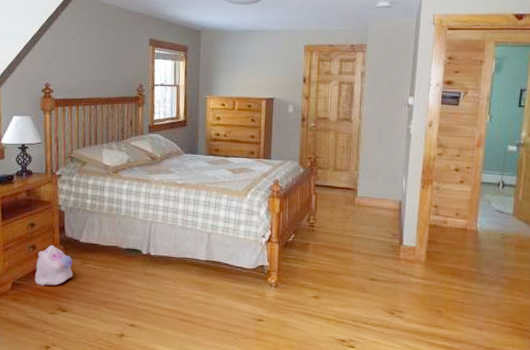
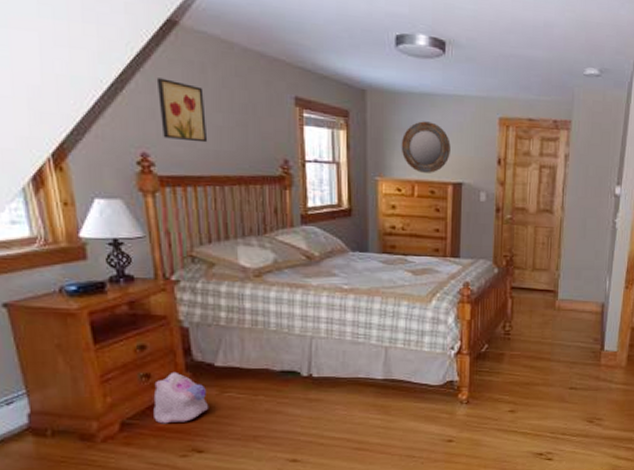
wall art: none [59,32,89,75] -> present [156,78,208,143]
home mirror: none [225,51,265,91] -> present [401,121,451,173]

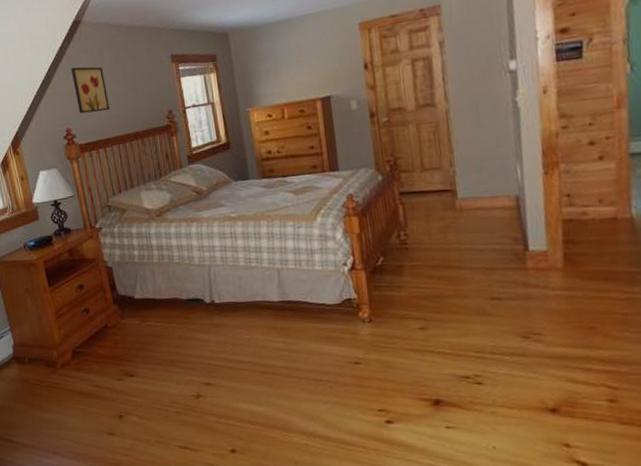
plush toy: present [153,371,209,424] -> none [92,305,134,352]
home mirror: present [401,121,451,173] -> none [265,45,314,96]

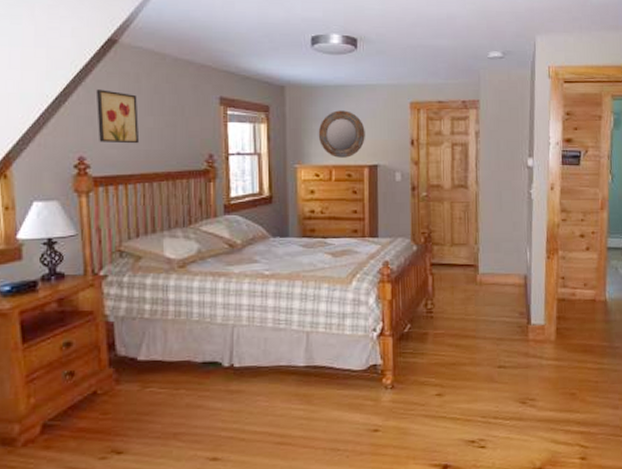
home mirror: none [265,45,314,96] -> present [318,110,365,158]

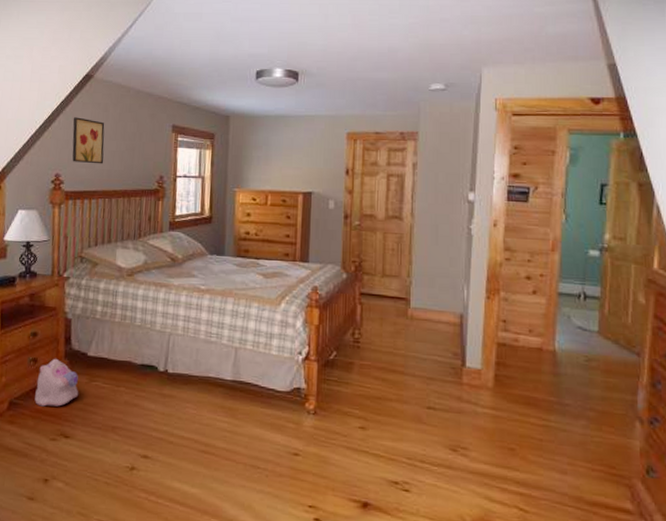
plush toy: none [75,368,131,424] -> present [34,358,79,407]
home mirror: present [318,110,365,158] -> none [257,139,302,184]

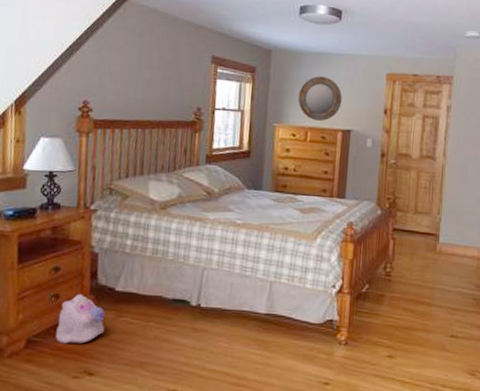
wall art: present [72,117,105,164] -> none [102,41,140,93]
home mirror: none [257,139,302,184] -> present [298,76,342,121]

